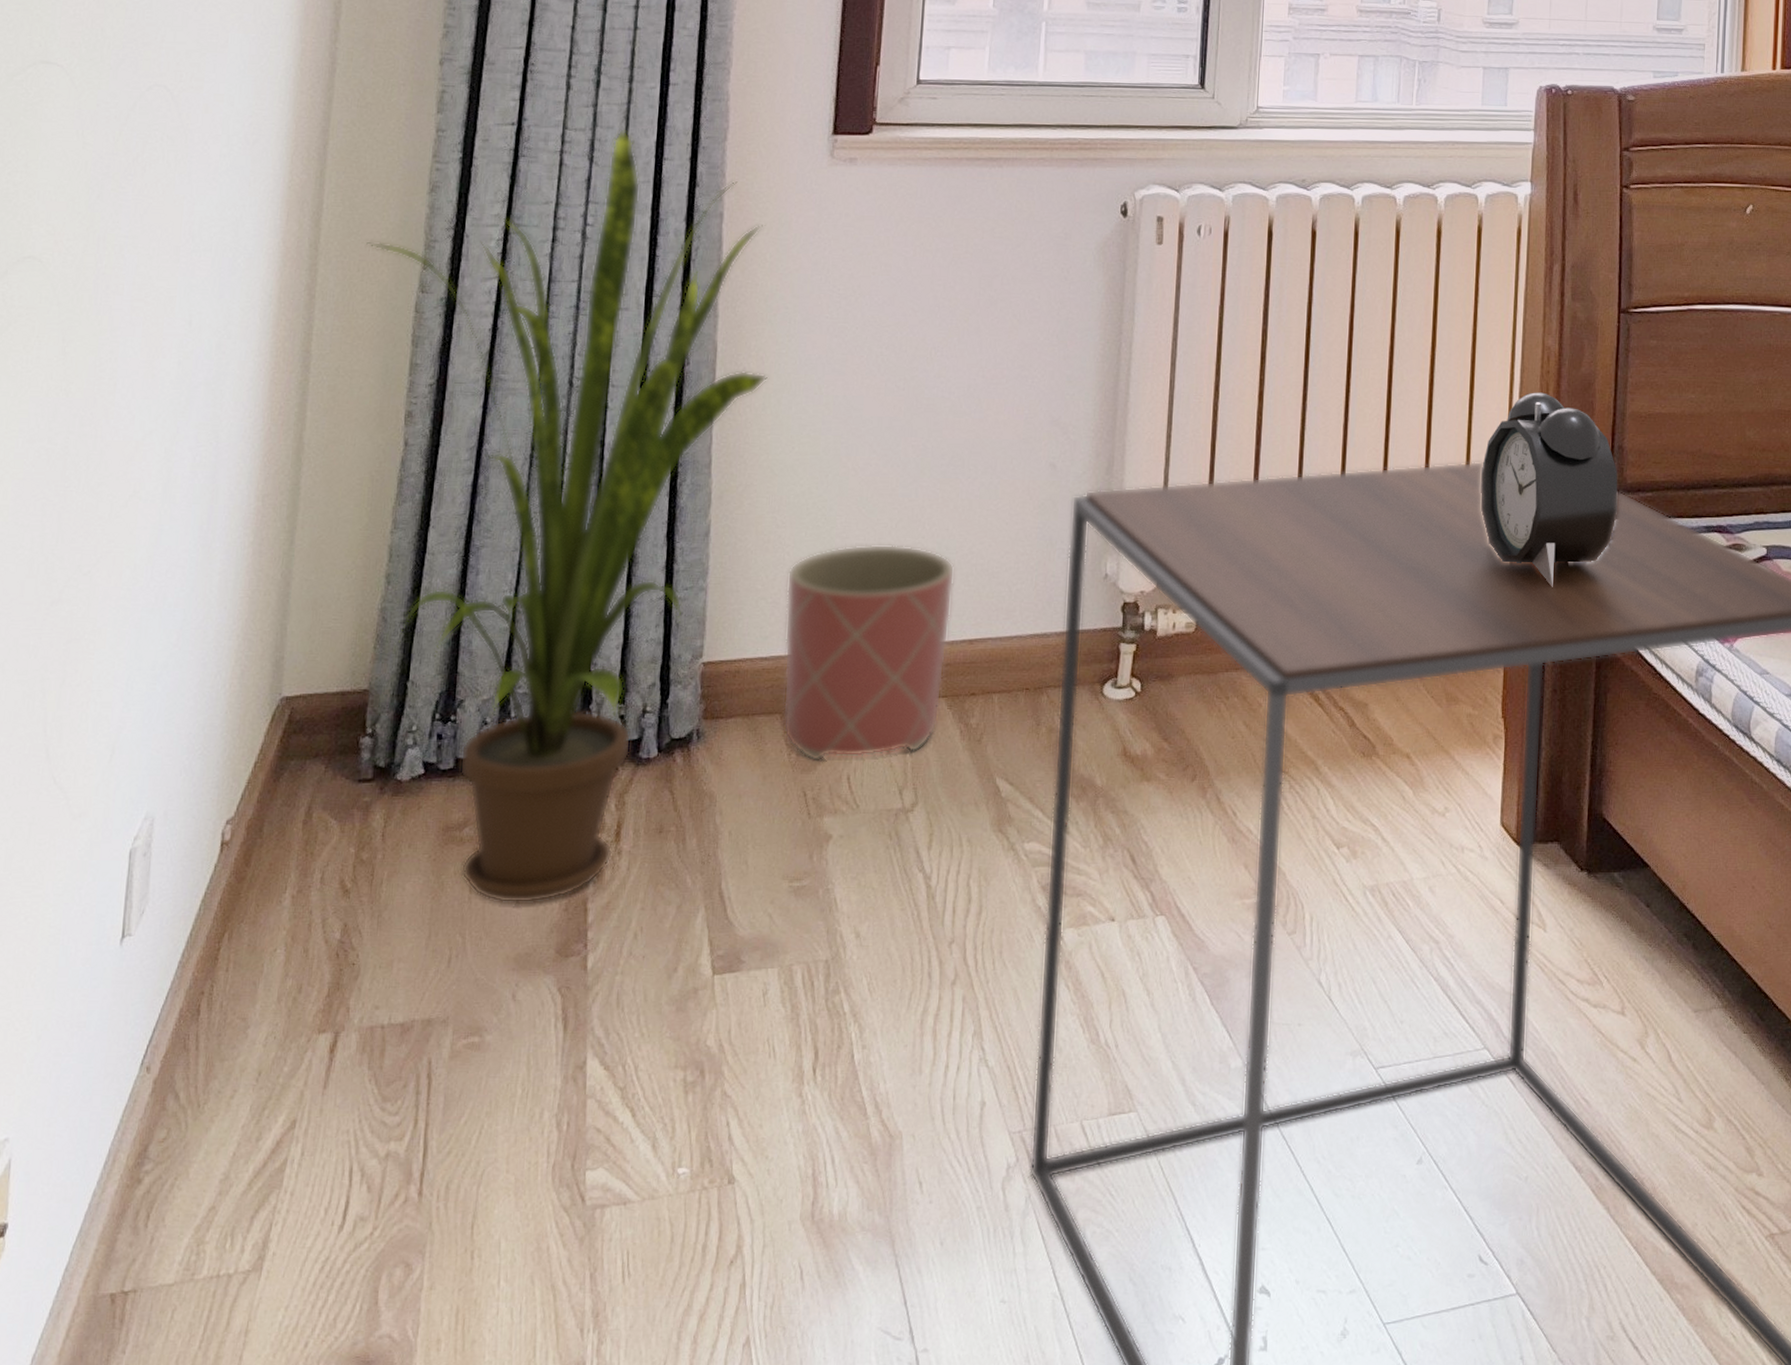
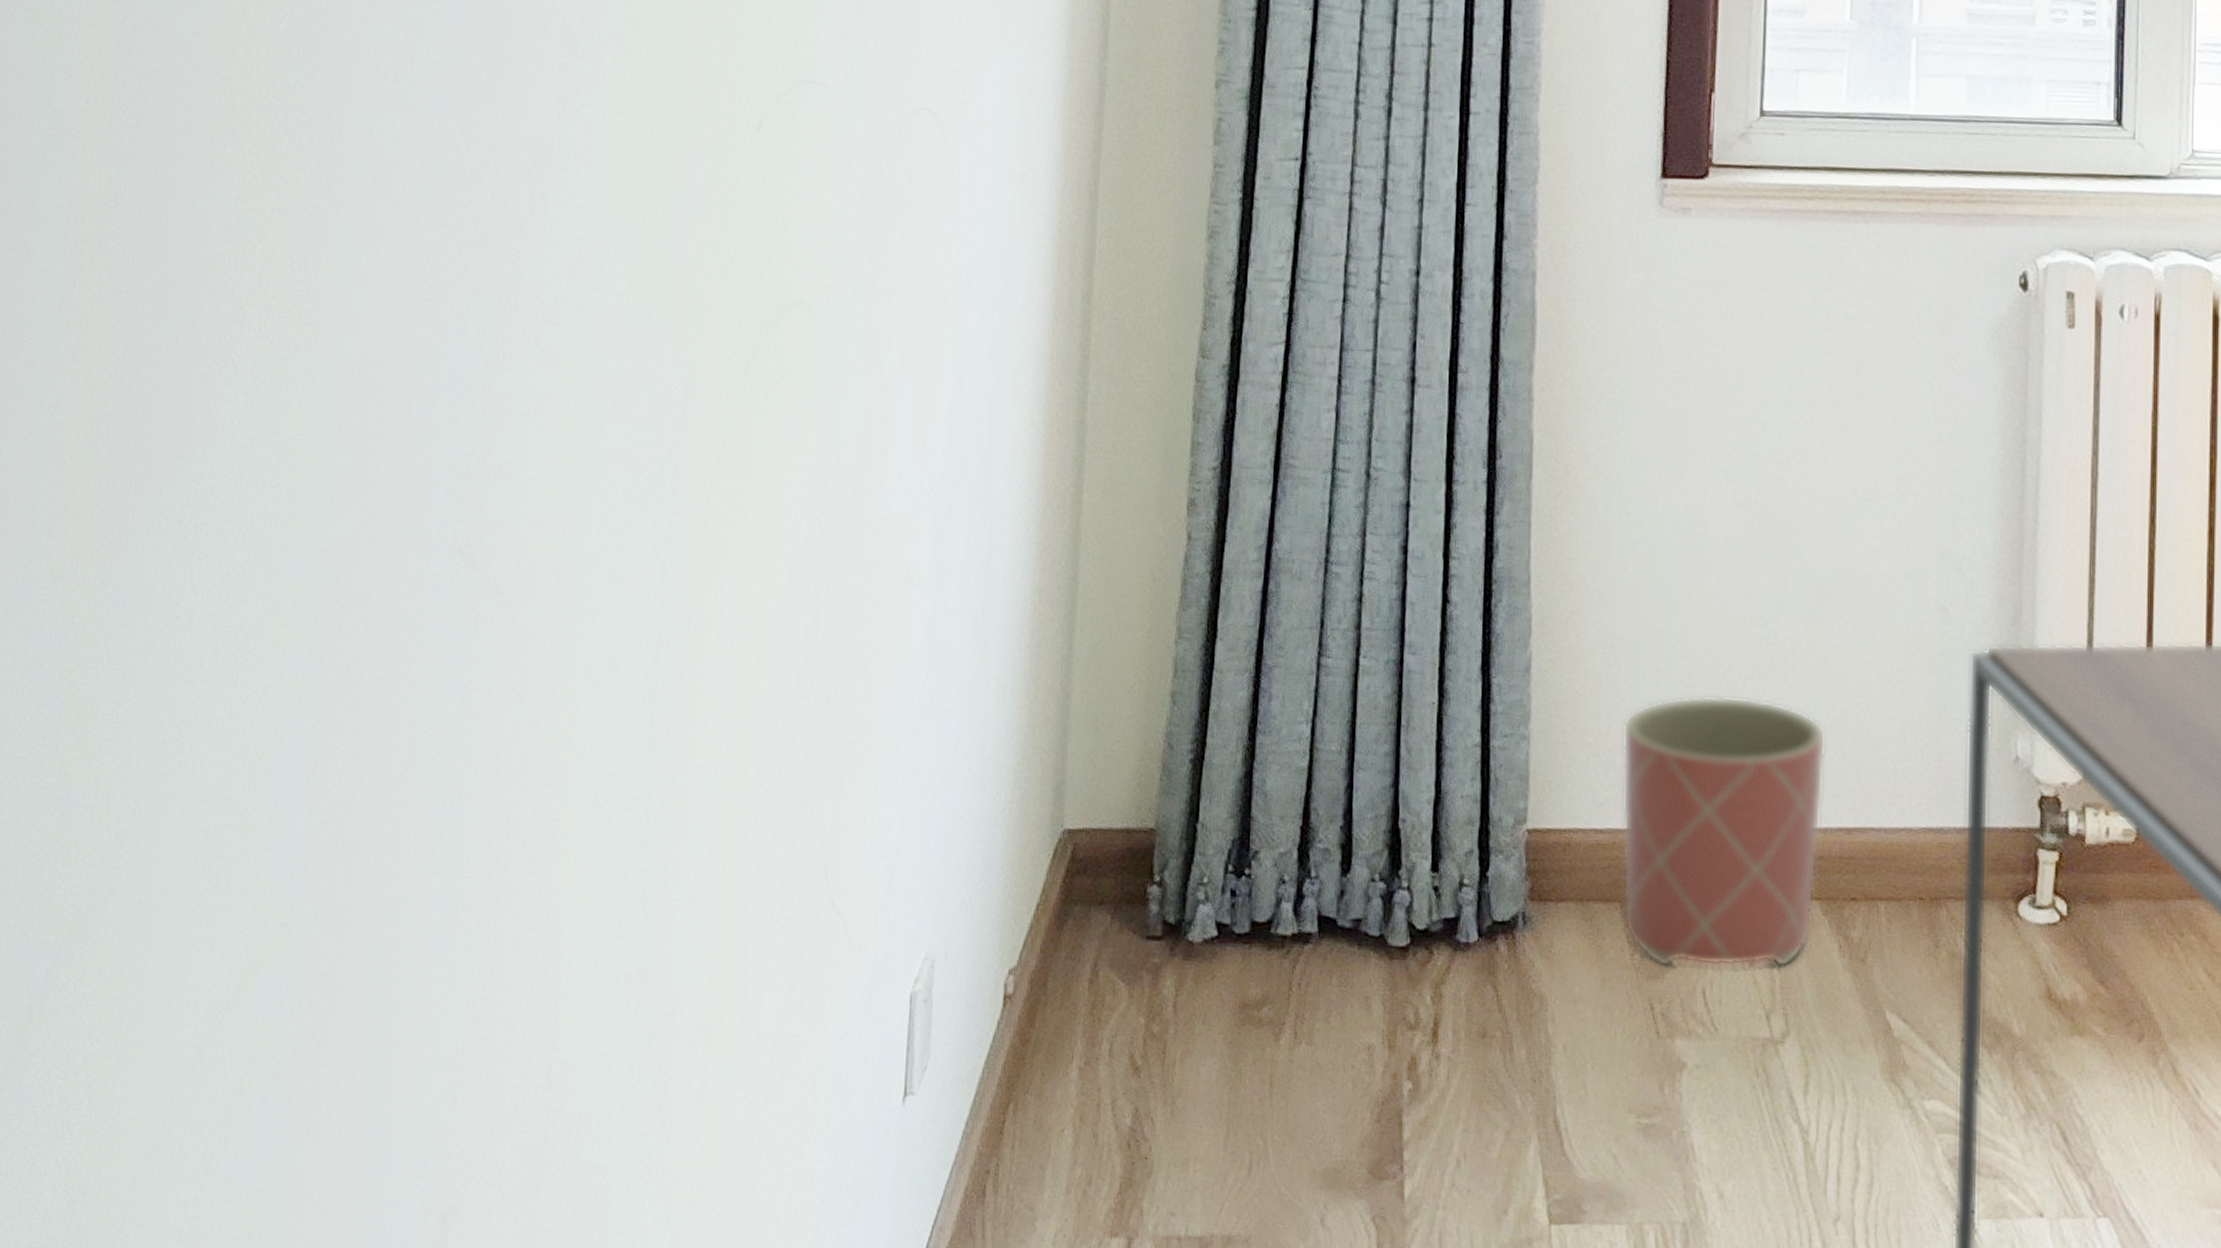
house plant: present [366,129,767,904] -> none [1142,167,1593,1109]

